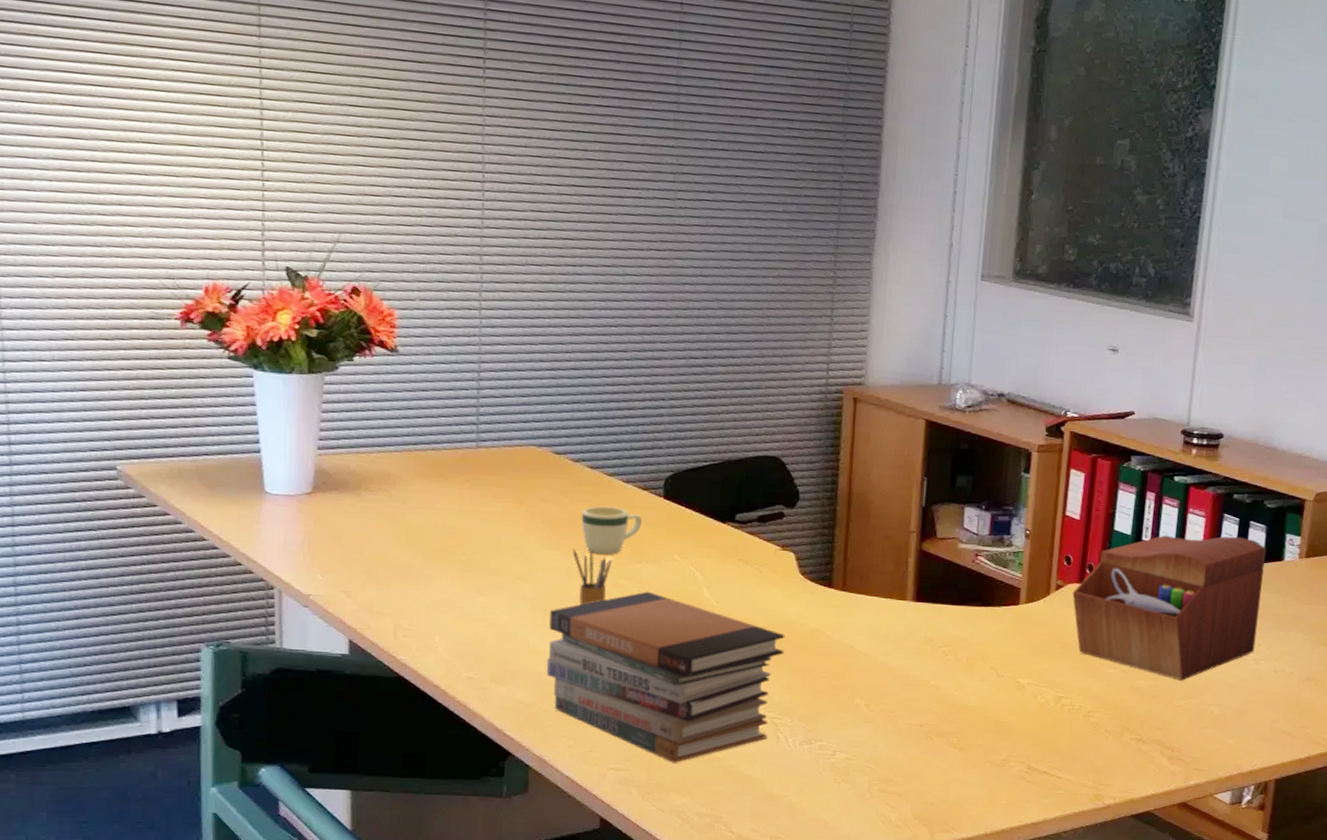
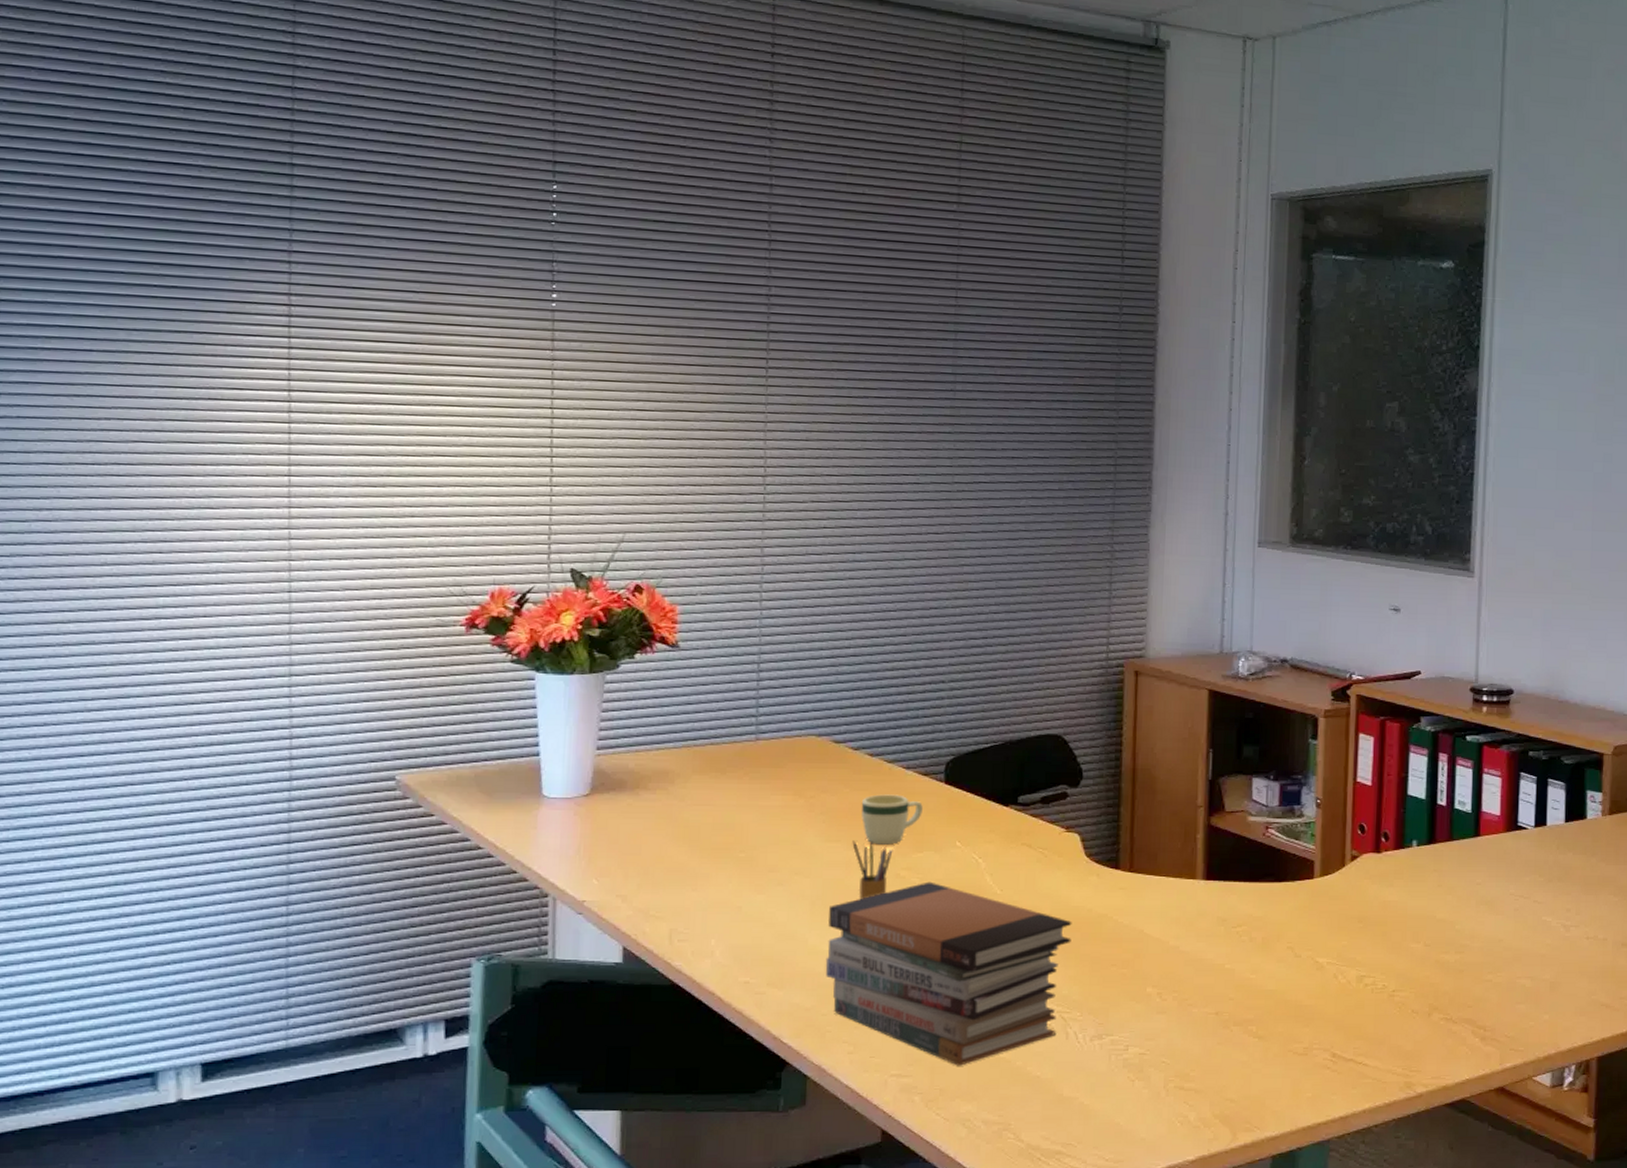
sewing box: present [1072,535,1266,681] -> none [1368,795,1567,953]

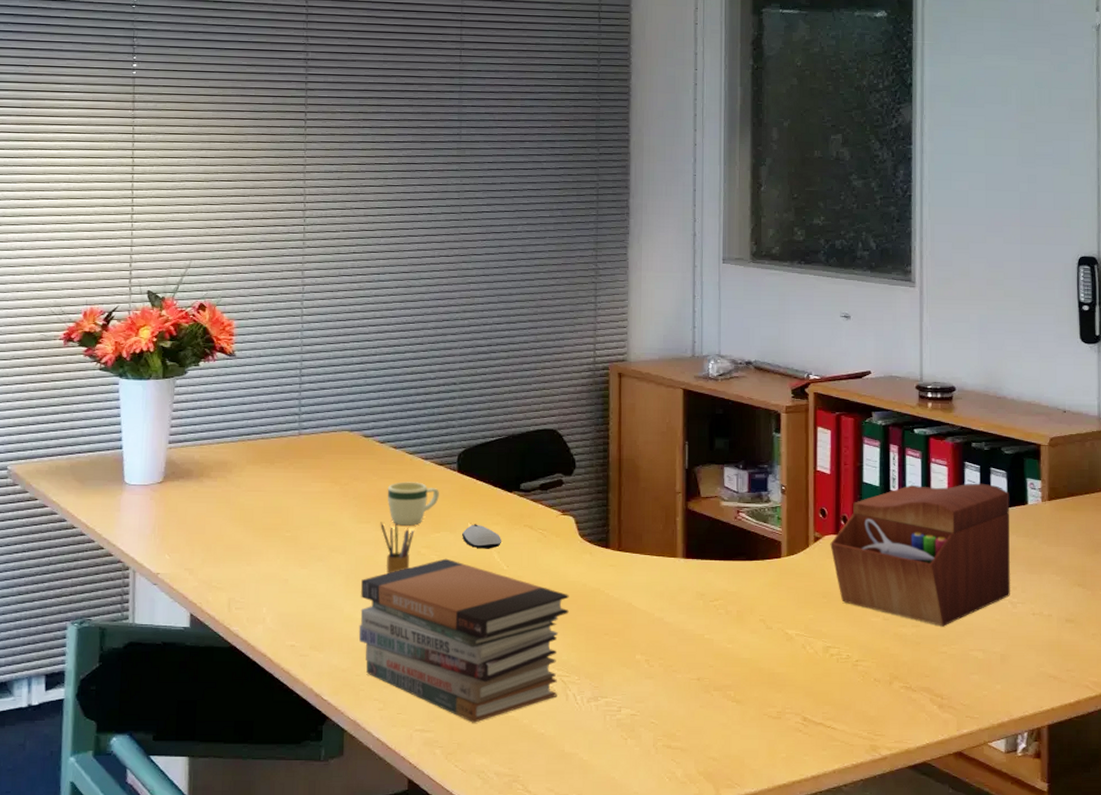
computer mouse: none [949,842,995,871] -> present [462,524,501,549]
sewing box: none [1368,795,1567,953] -> present [830,483,1010,627]

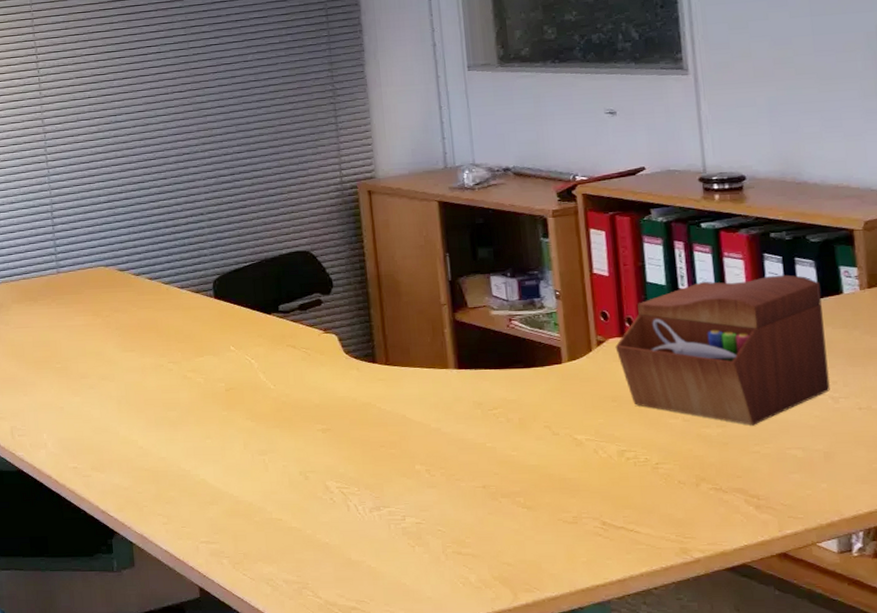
book stack: present [358,558,569,723] -> none [133,380,341,534]
pencil box: present [380,522,415,573] -> none [144,349,179,397]
mug: present [387,482,439,526] -> none [147,310,199,352]
computer mouse: present [462,524,501,549] -> none [226,346,266,370]

